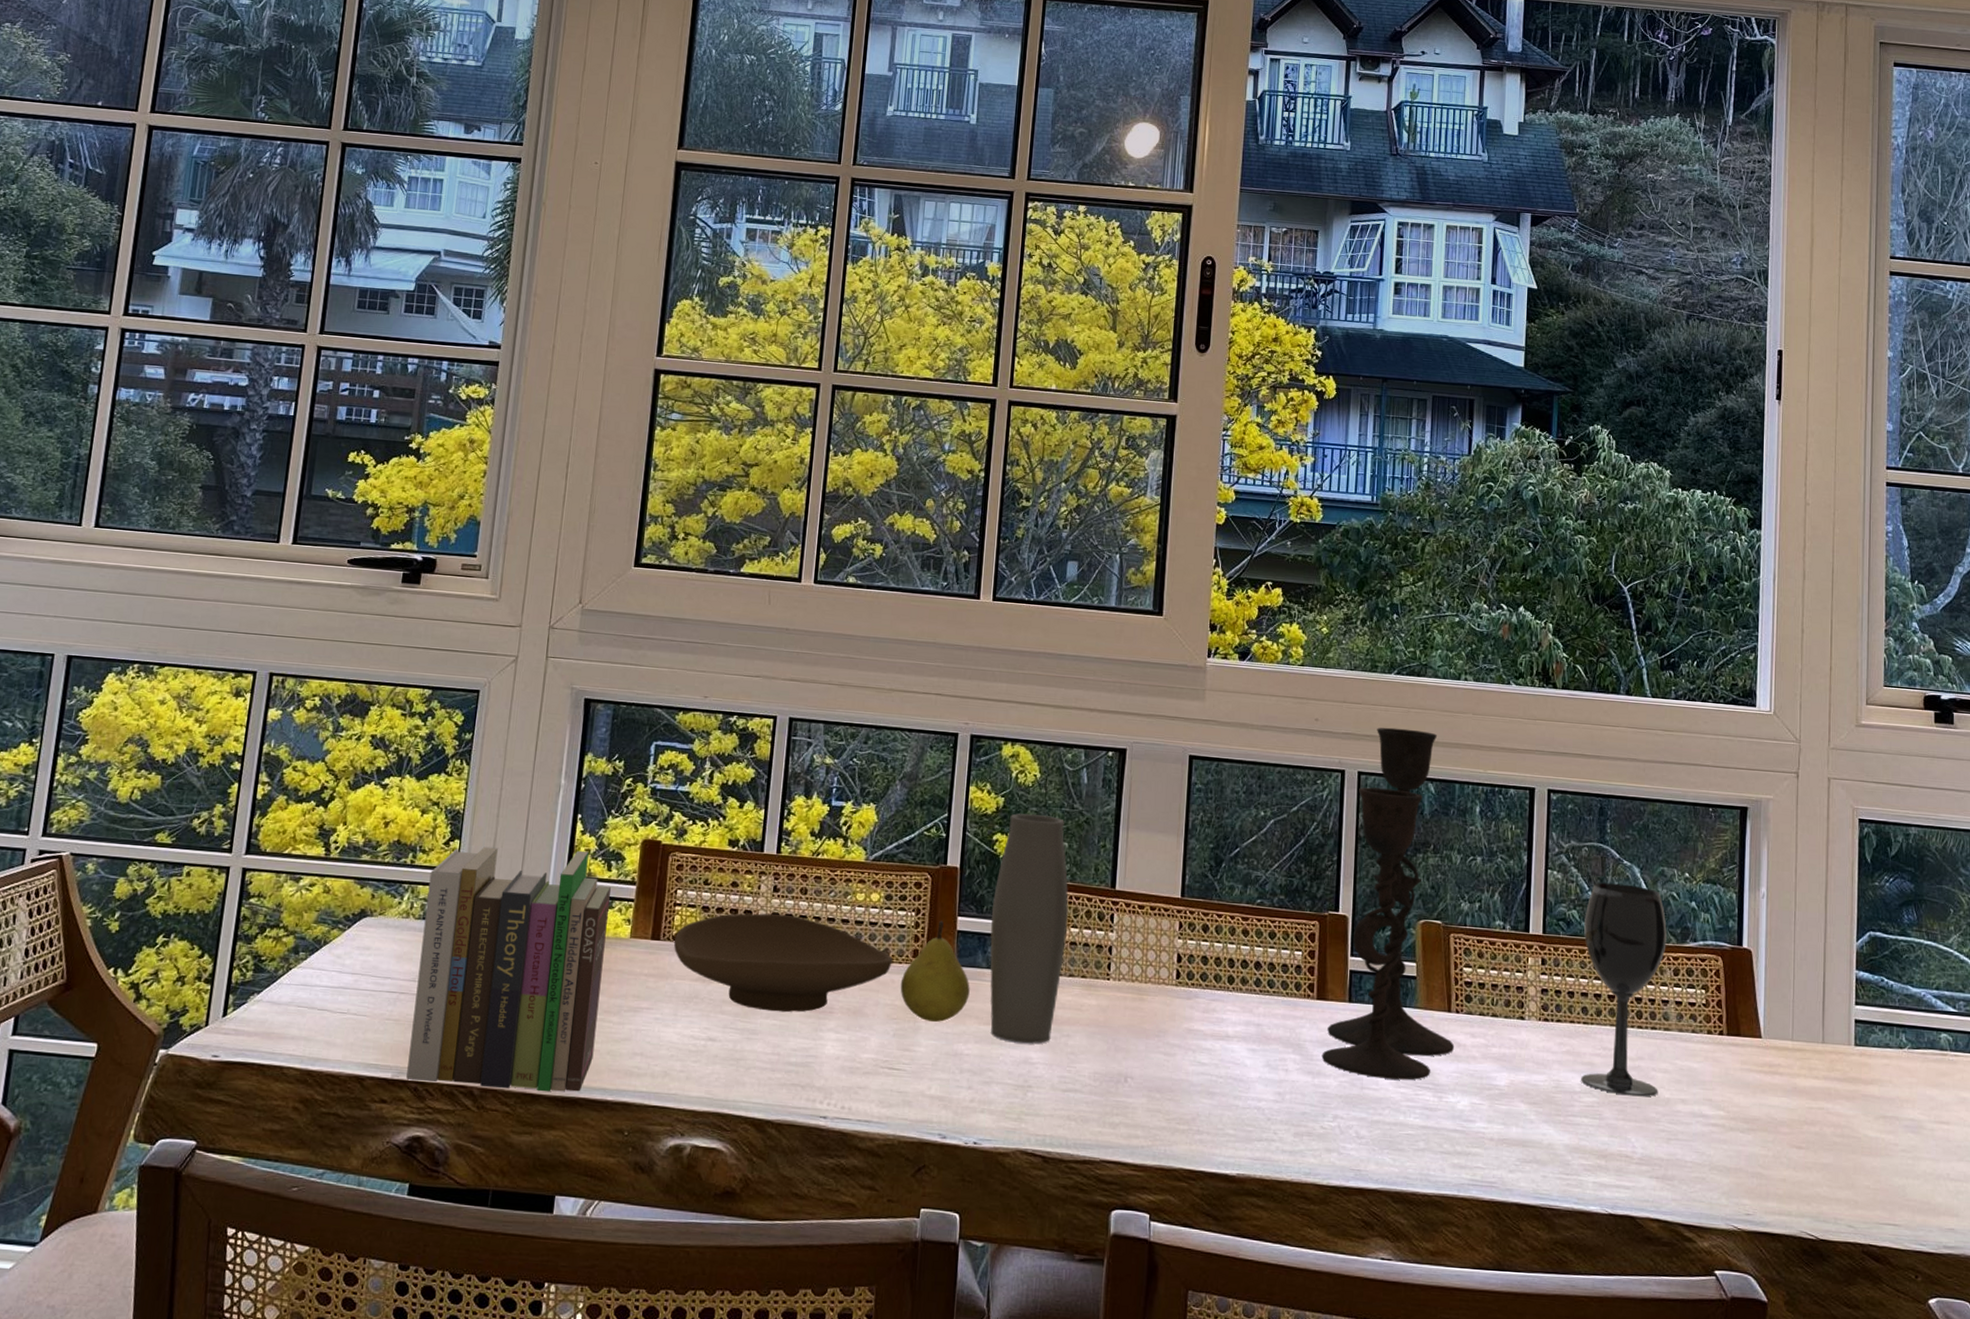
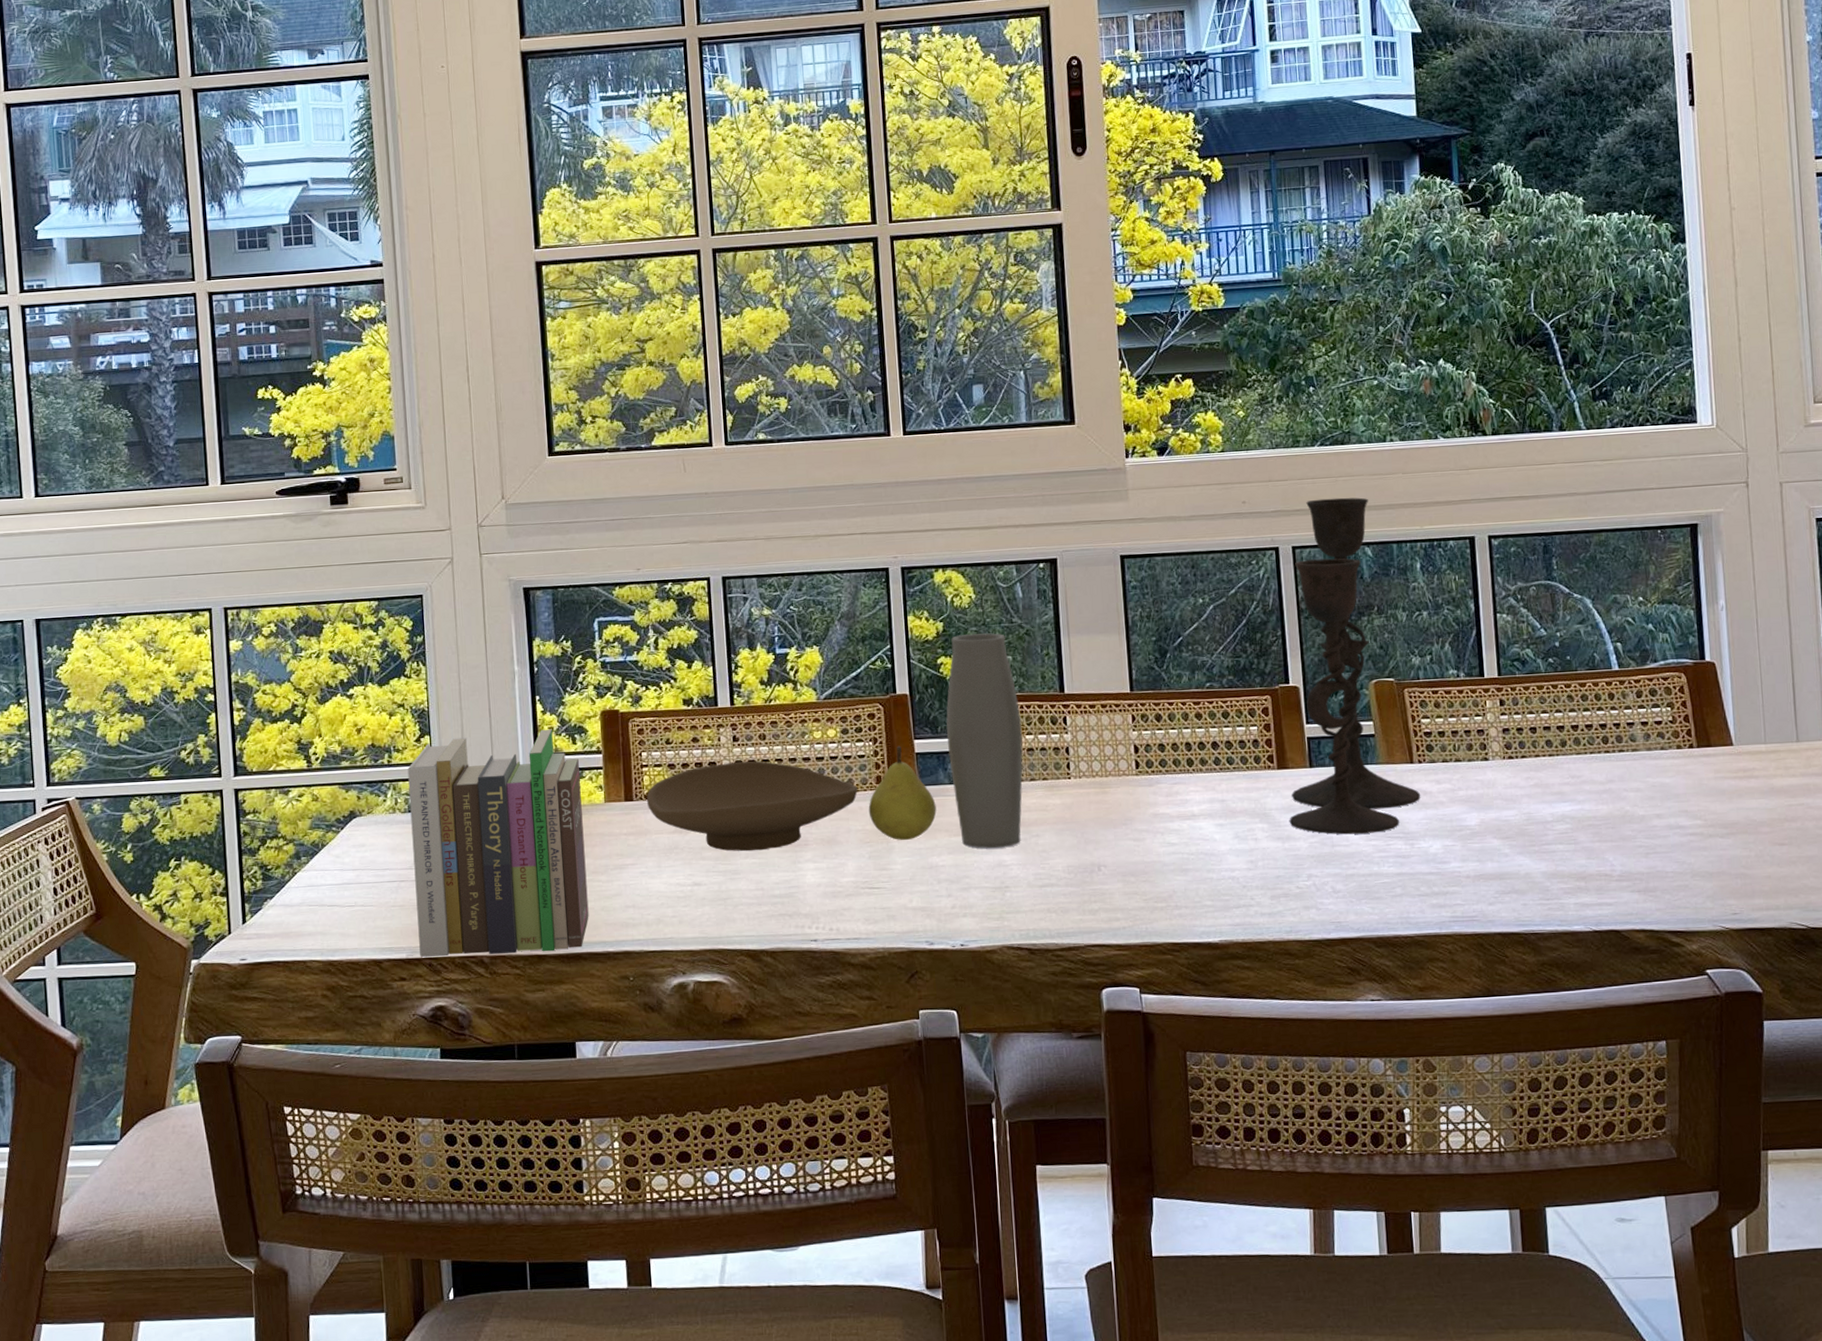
wine glass: present [1581,882,1667,1097] -> none [1539,616,1632,819]

